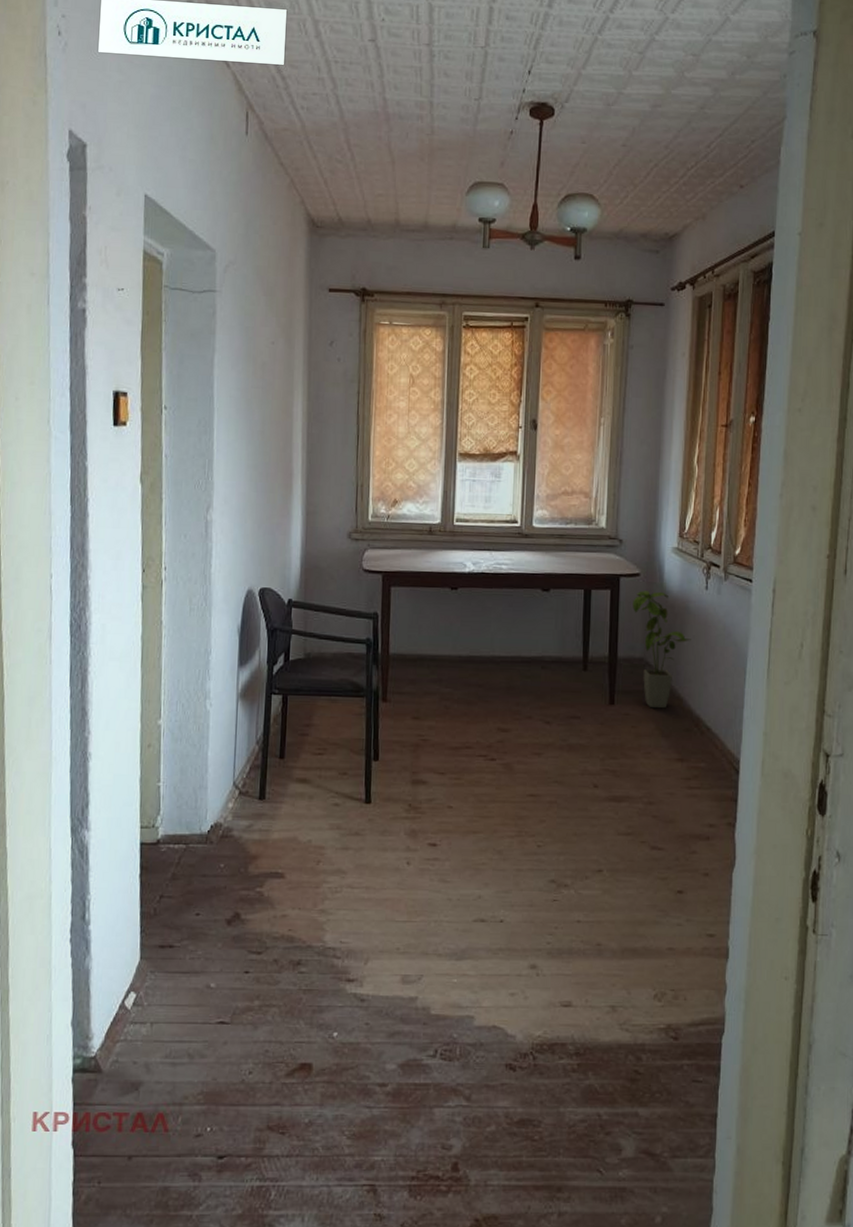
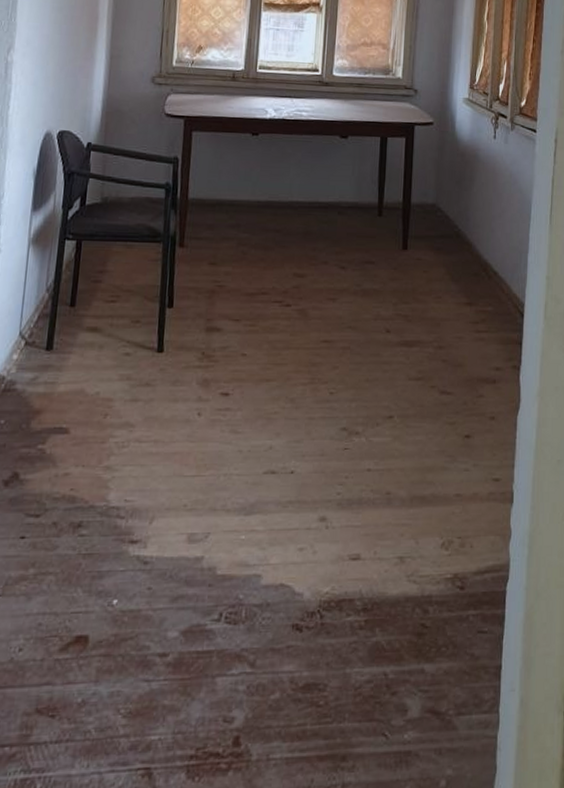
house plant: present [633,591,691,709] -> none [426,139,480,254]

